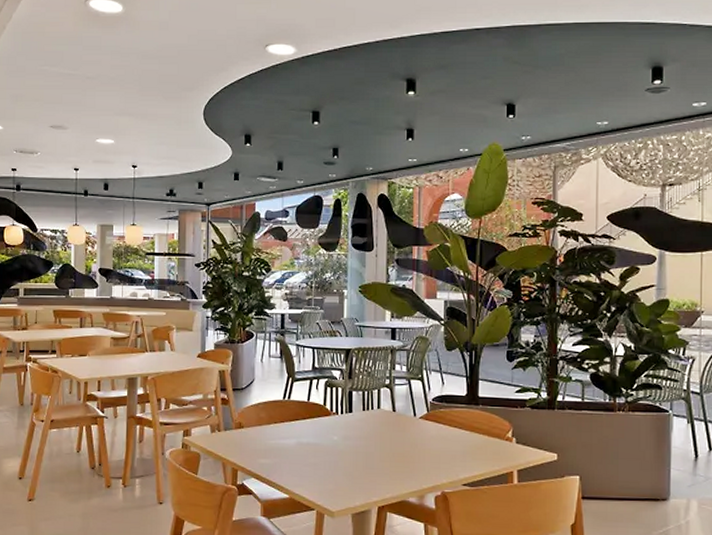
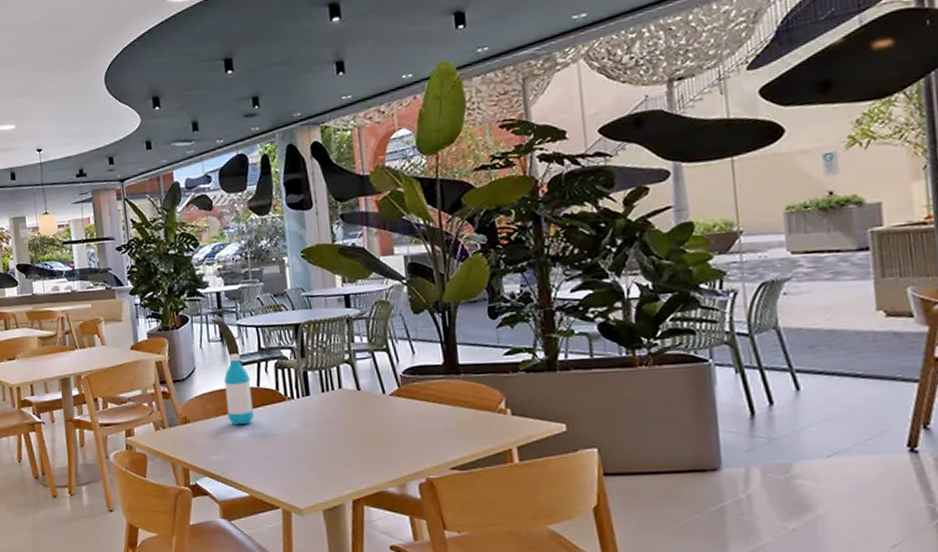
water bottle: none [278,370,302,434] -> present [224,353,254,426]

